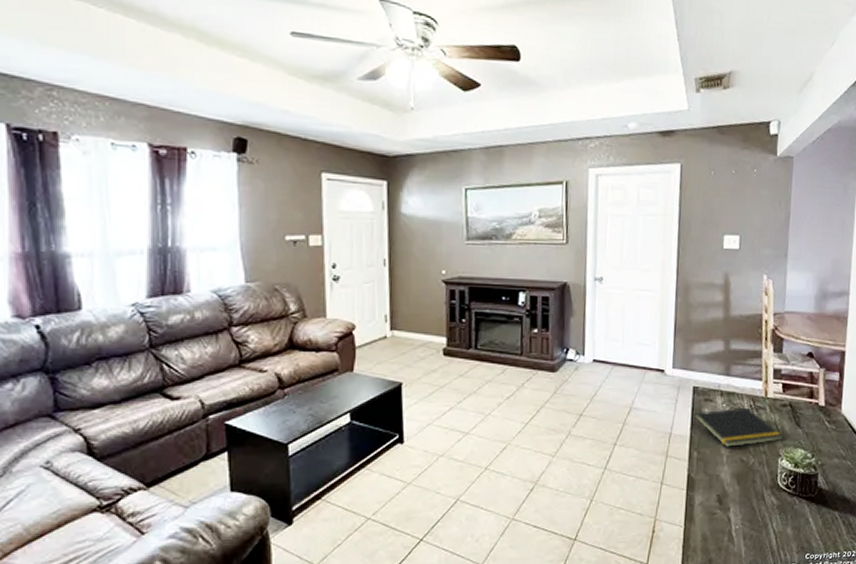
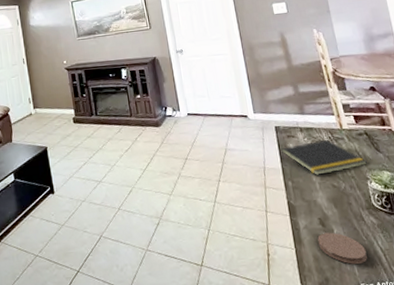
coaster: none [710,510,758,546] -> present [317,232,368,264]

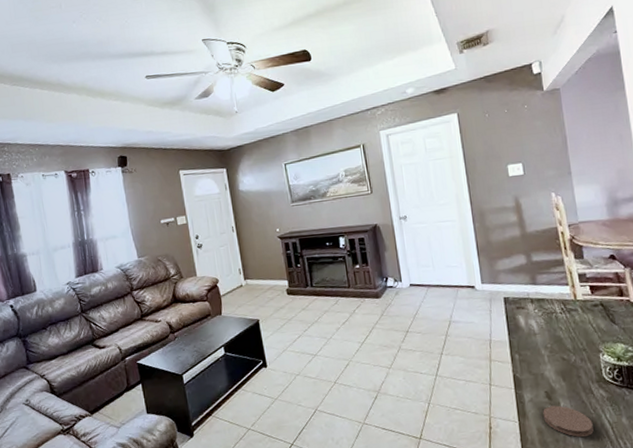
notepad: present [281,139,367,175] -> none [509,310,600,348]

